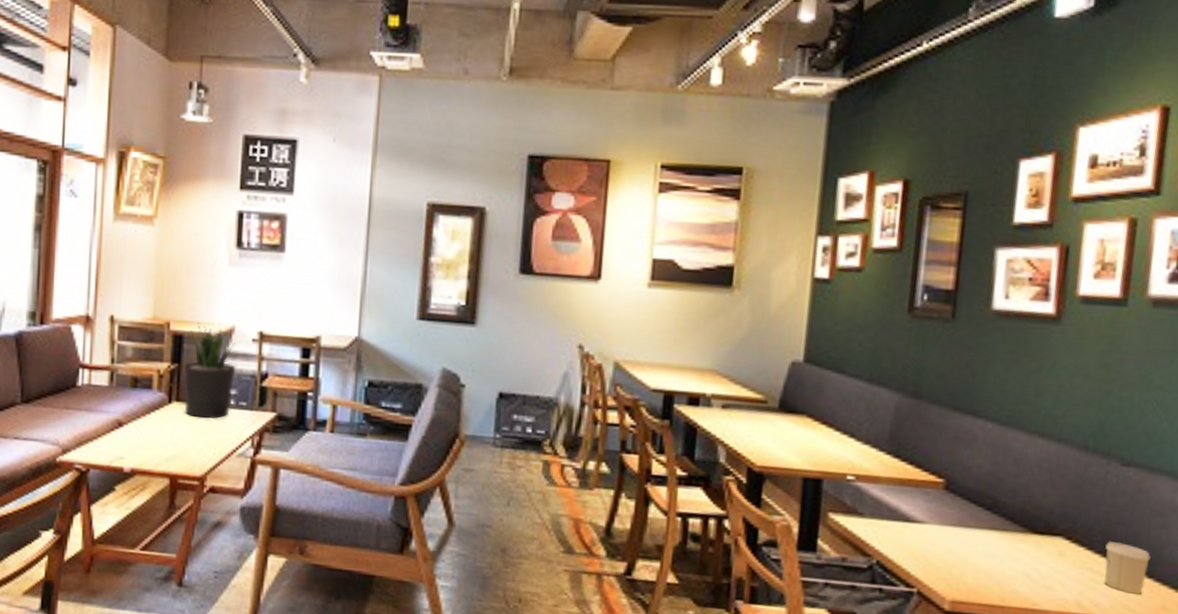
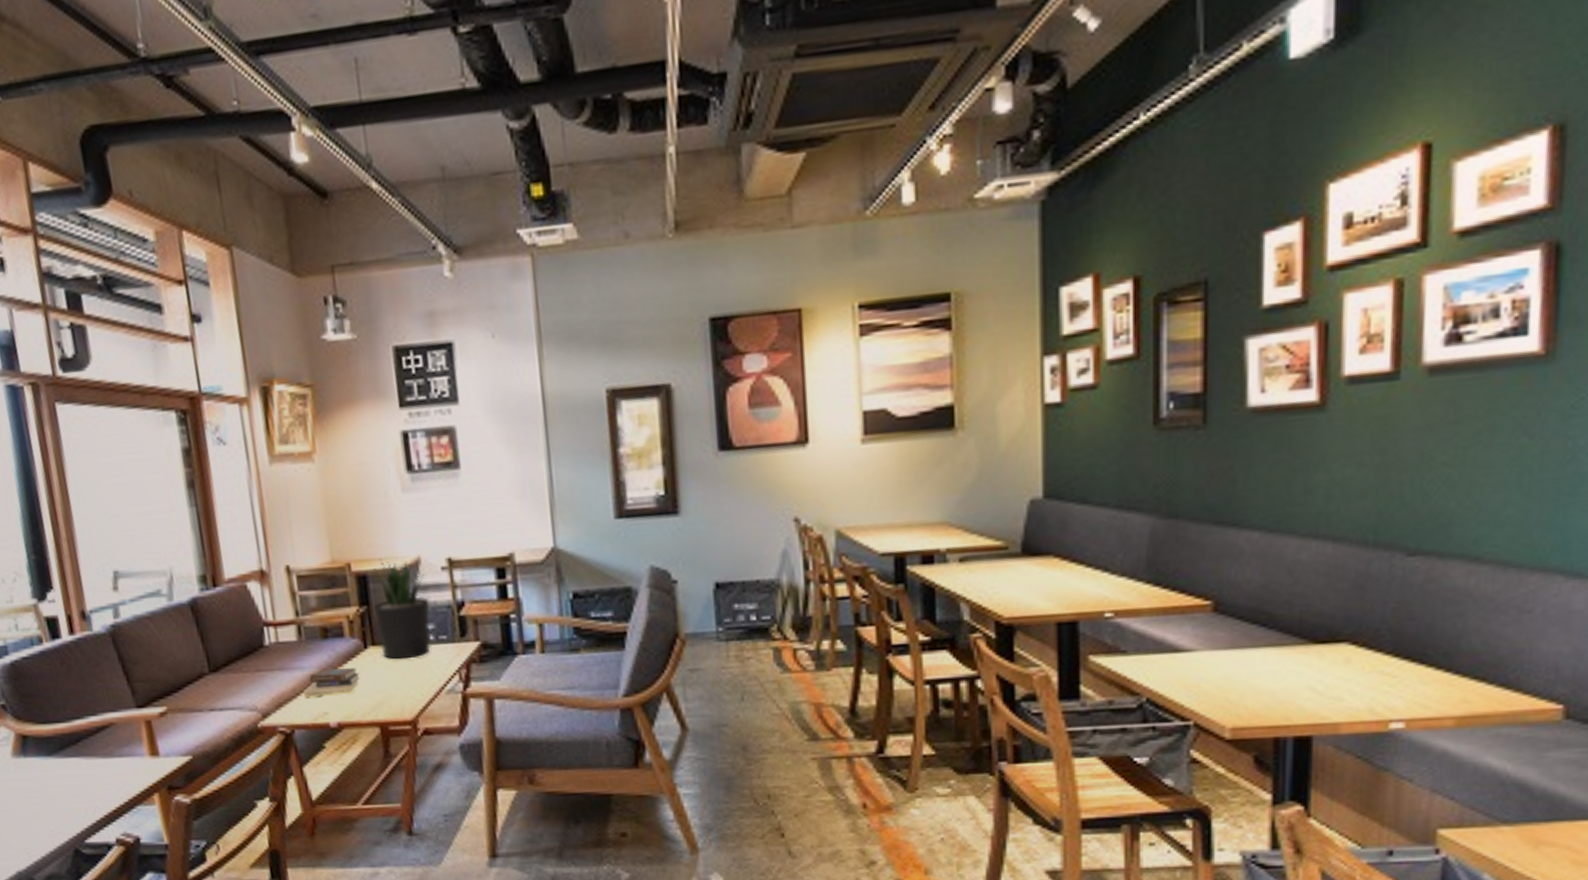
books: none [104,415,160,444] -> present [303,668,360,699]
cup: present [1104,541,1151,596] -> none [1396,639,1447,693]

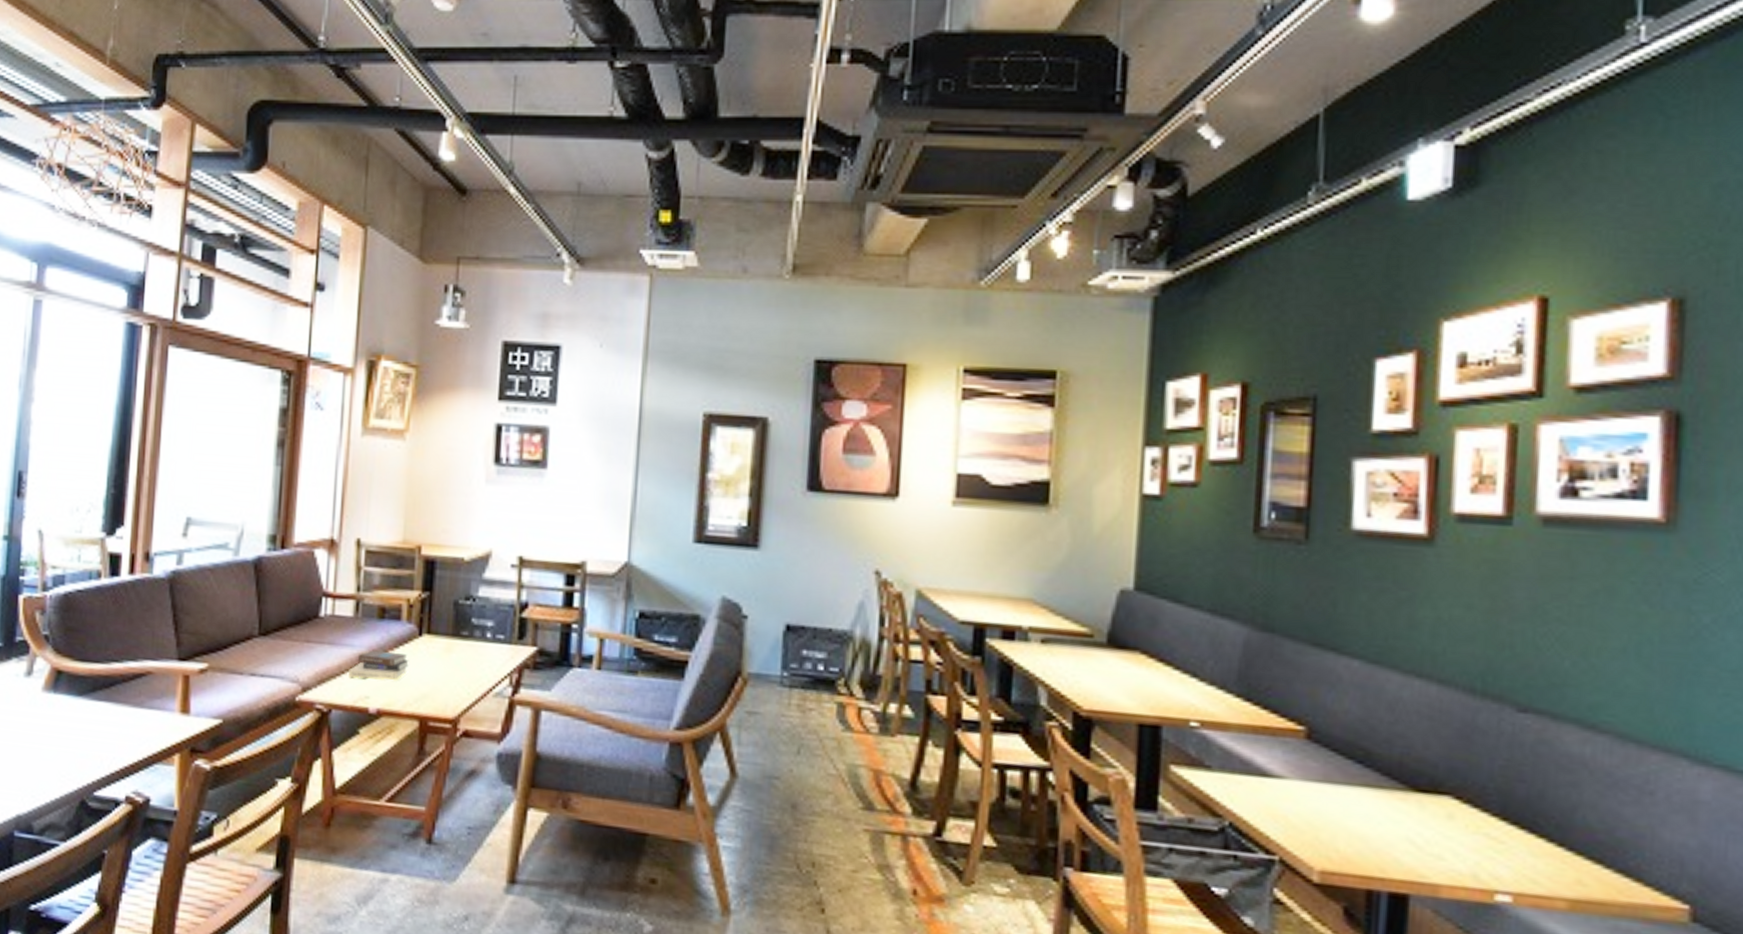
planter: present [373,558,431,660] -> none [435,546,493,654]

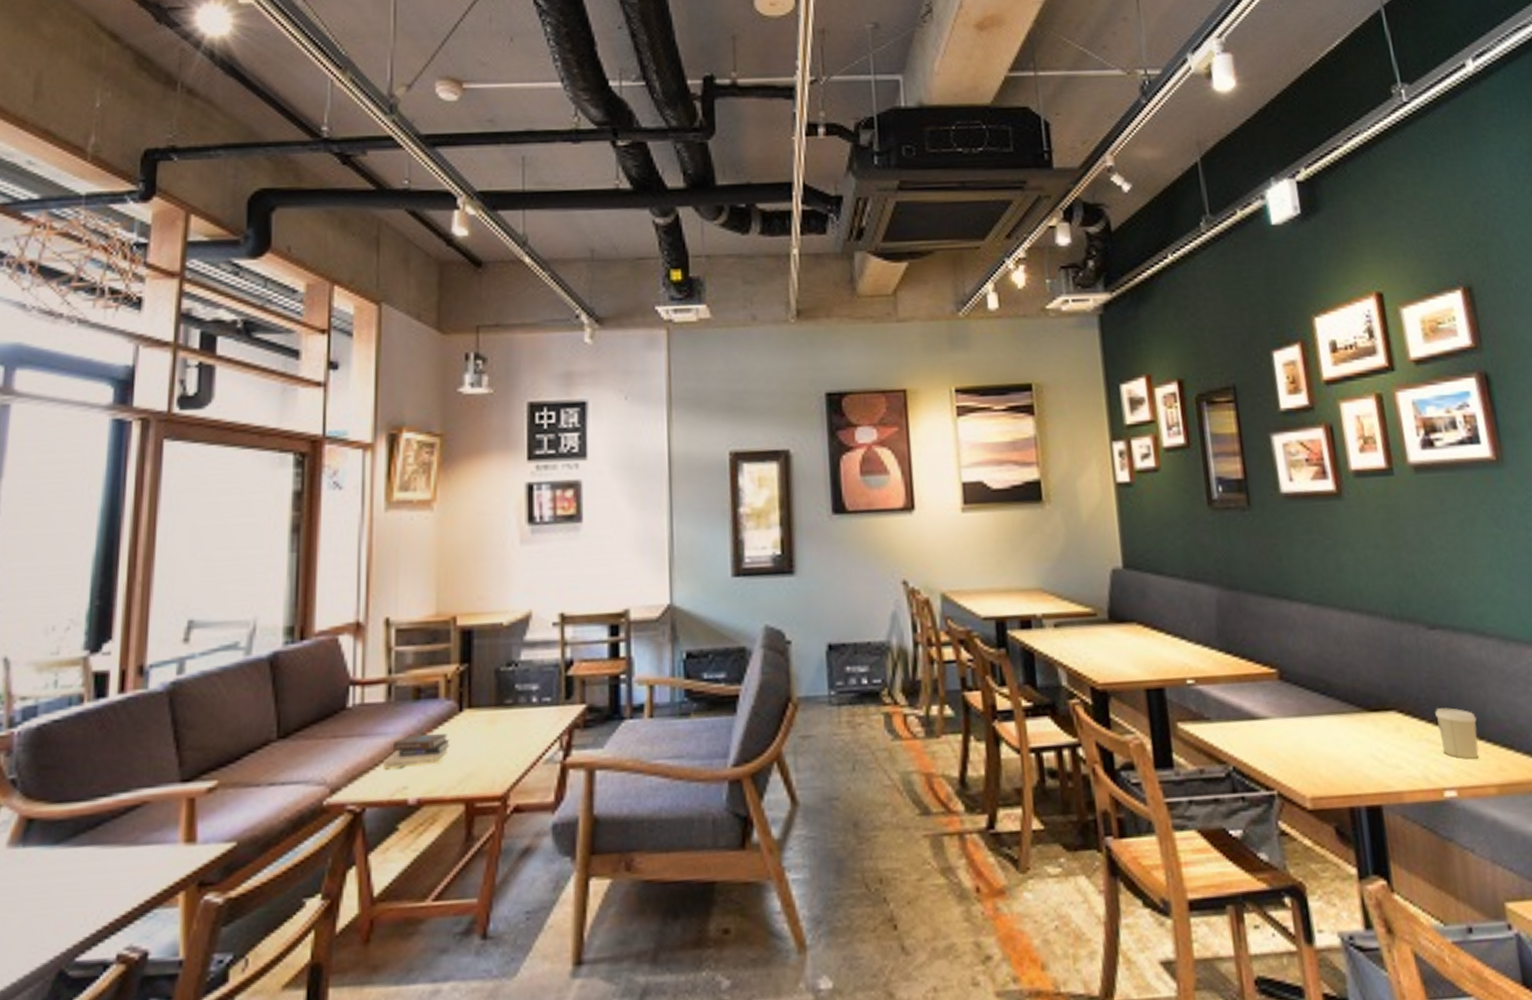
cup: none [1504,802,1559,868] -> present [1435,707,1479,760]

